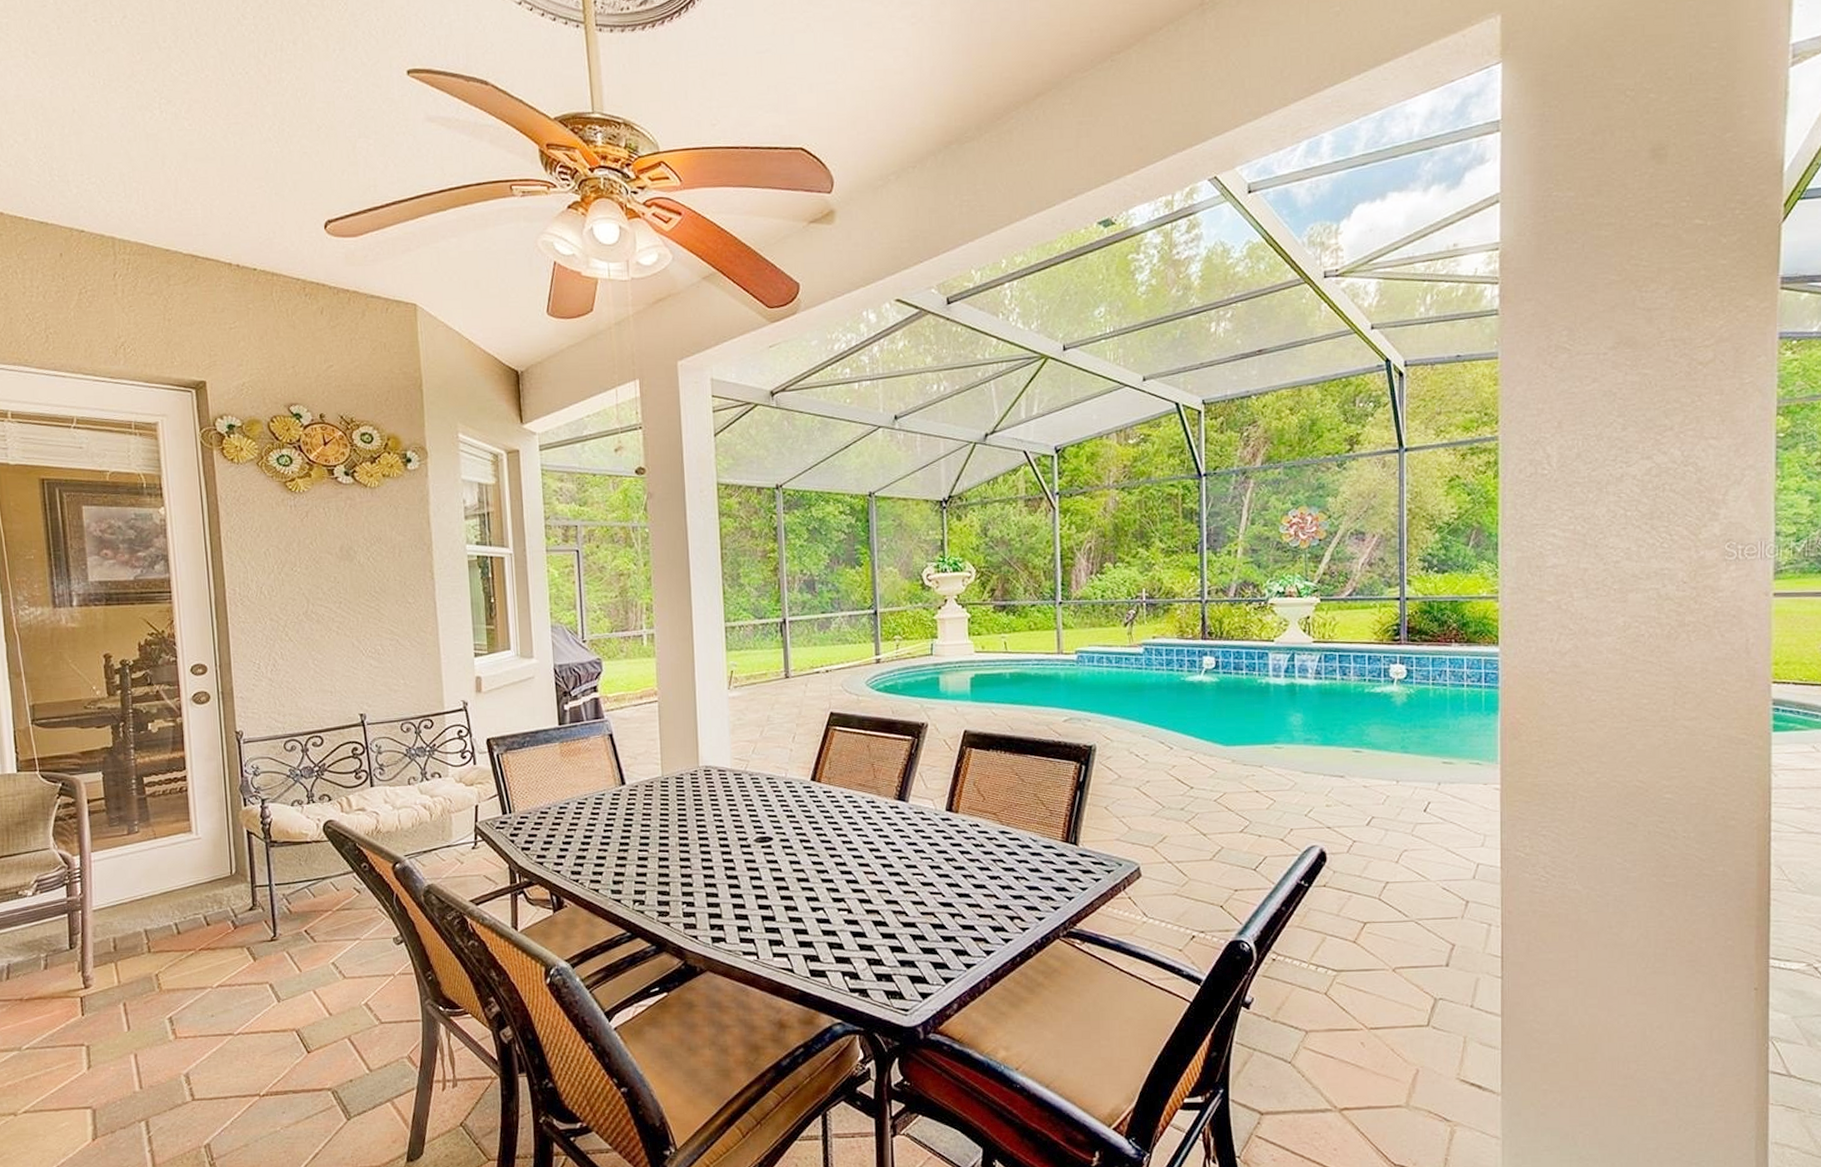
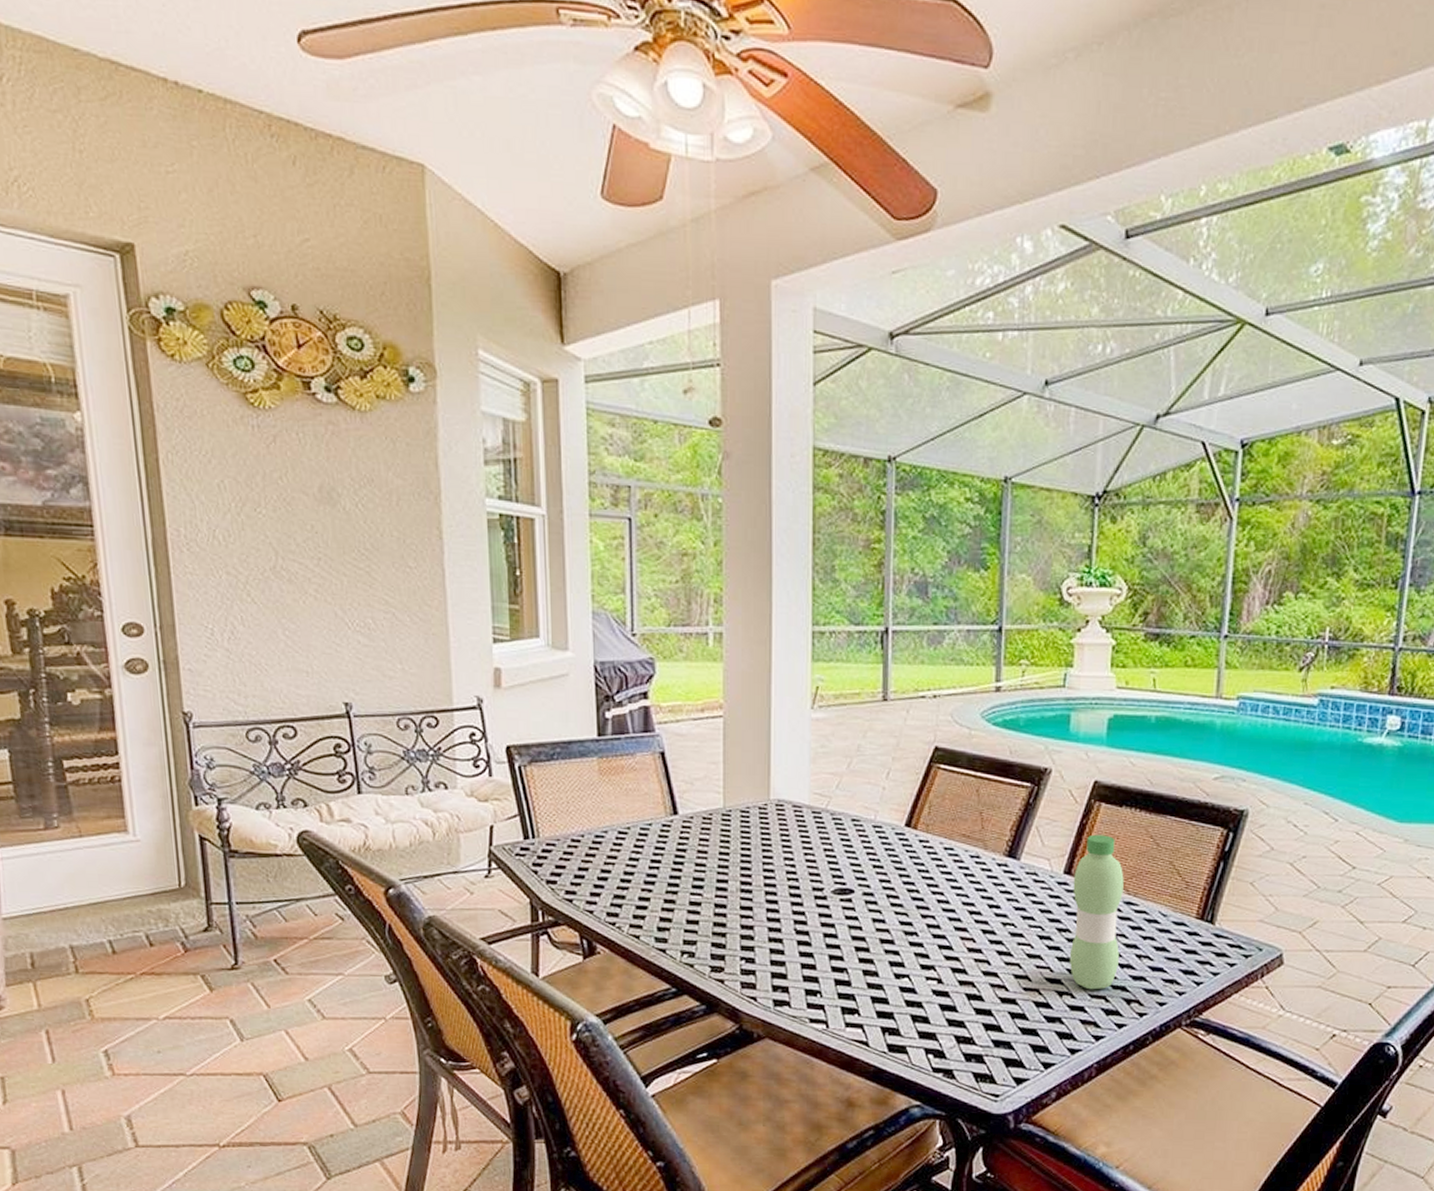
water bottle: none [954,775,1000,910] -> present [1070,834,1124,990]

